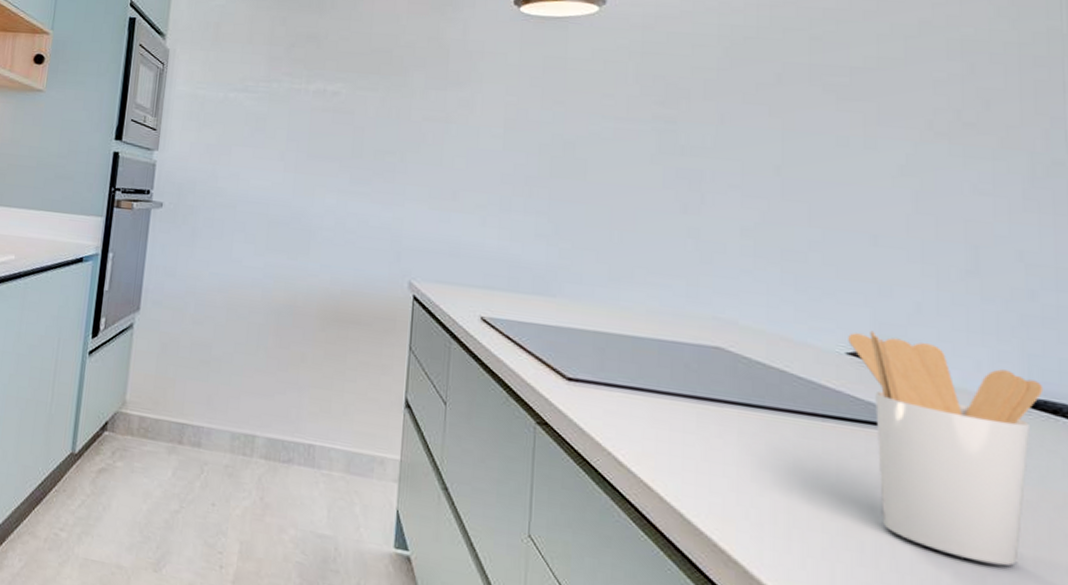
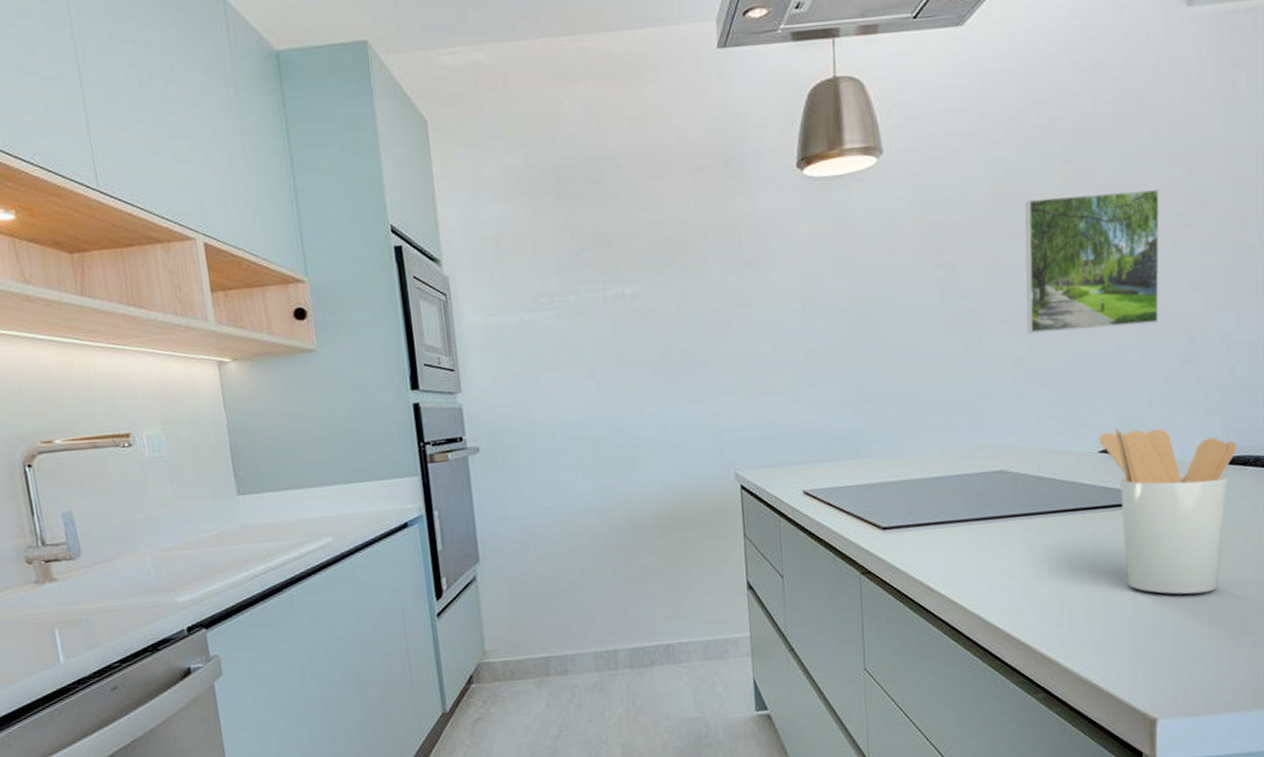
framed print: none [759,69,932,223] -> present [1025,188,1160,334]

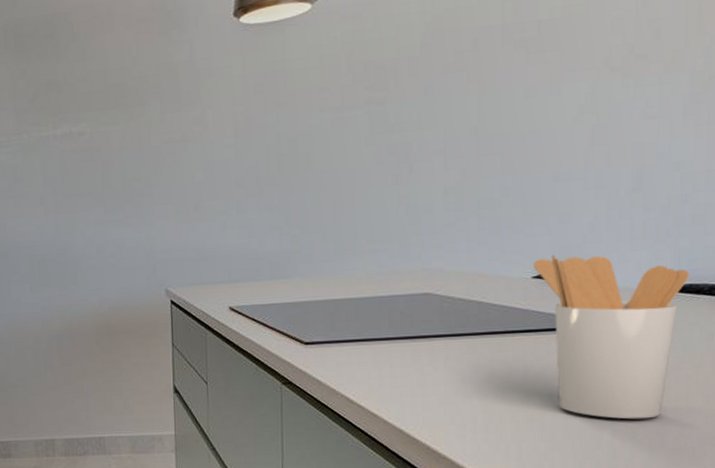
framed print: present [1025,188,1160,334] -> none [459,20,609,164]

